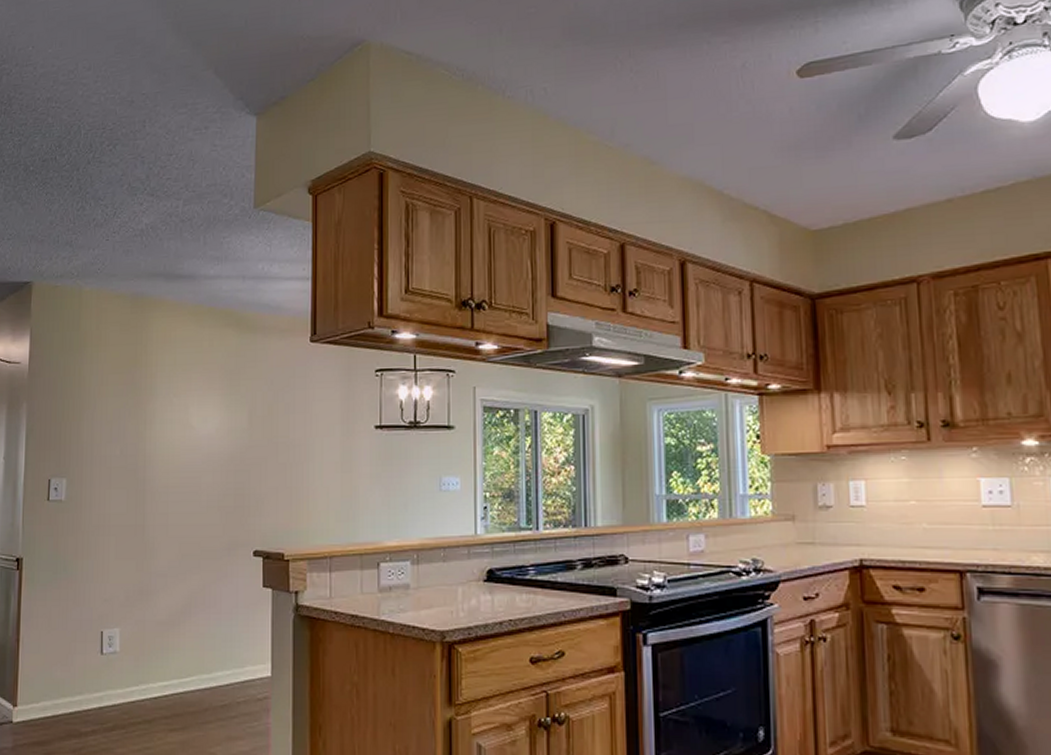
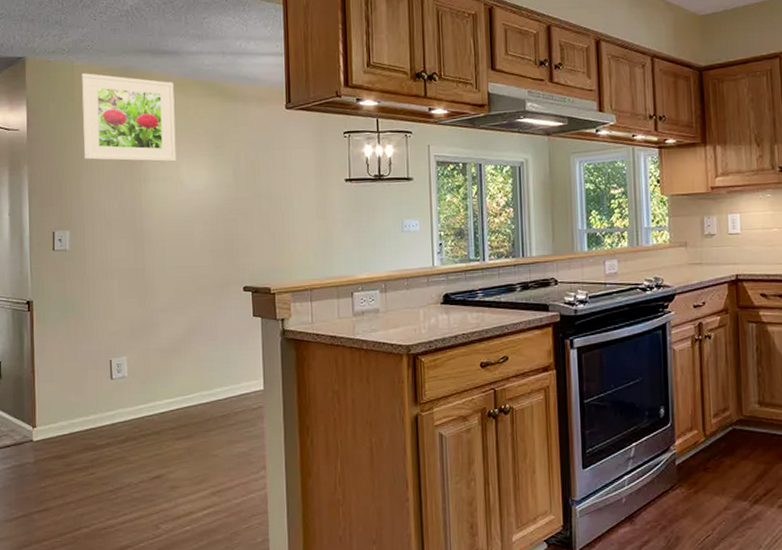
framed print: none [86,299,188,402] -> present [81,73,177,162]

